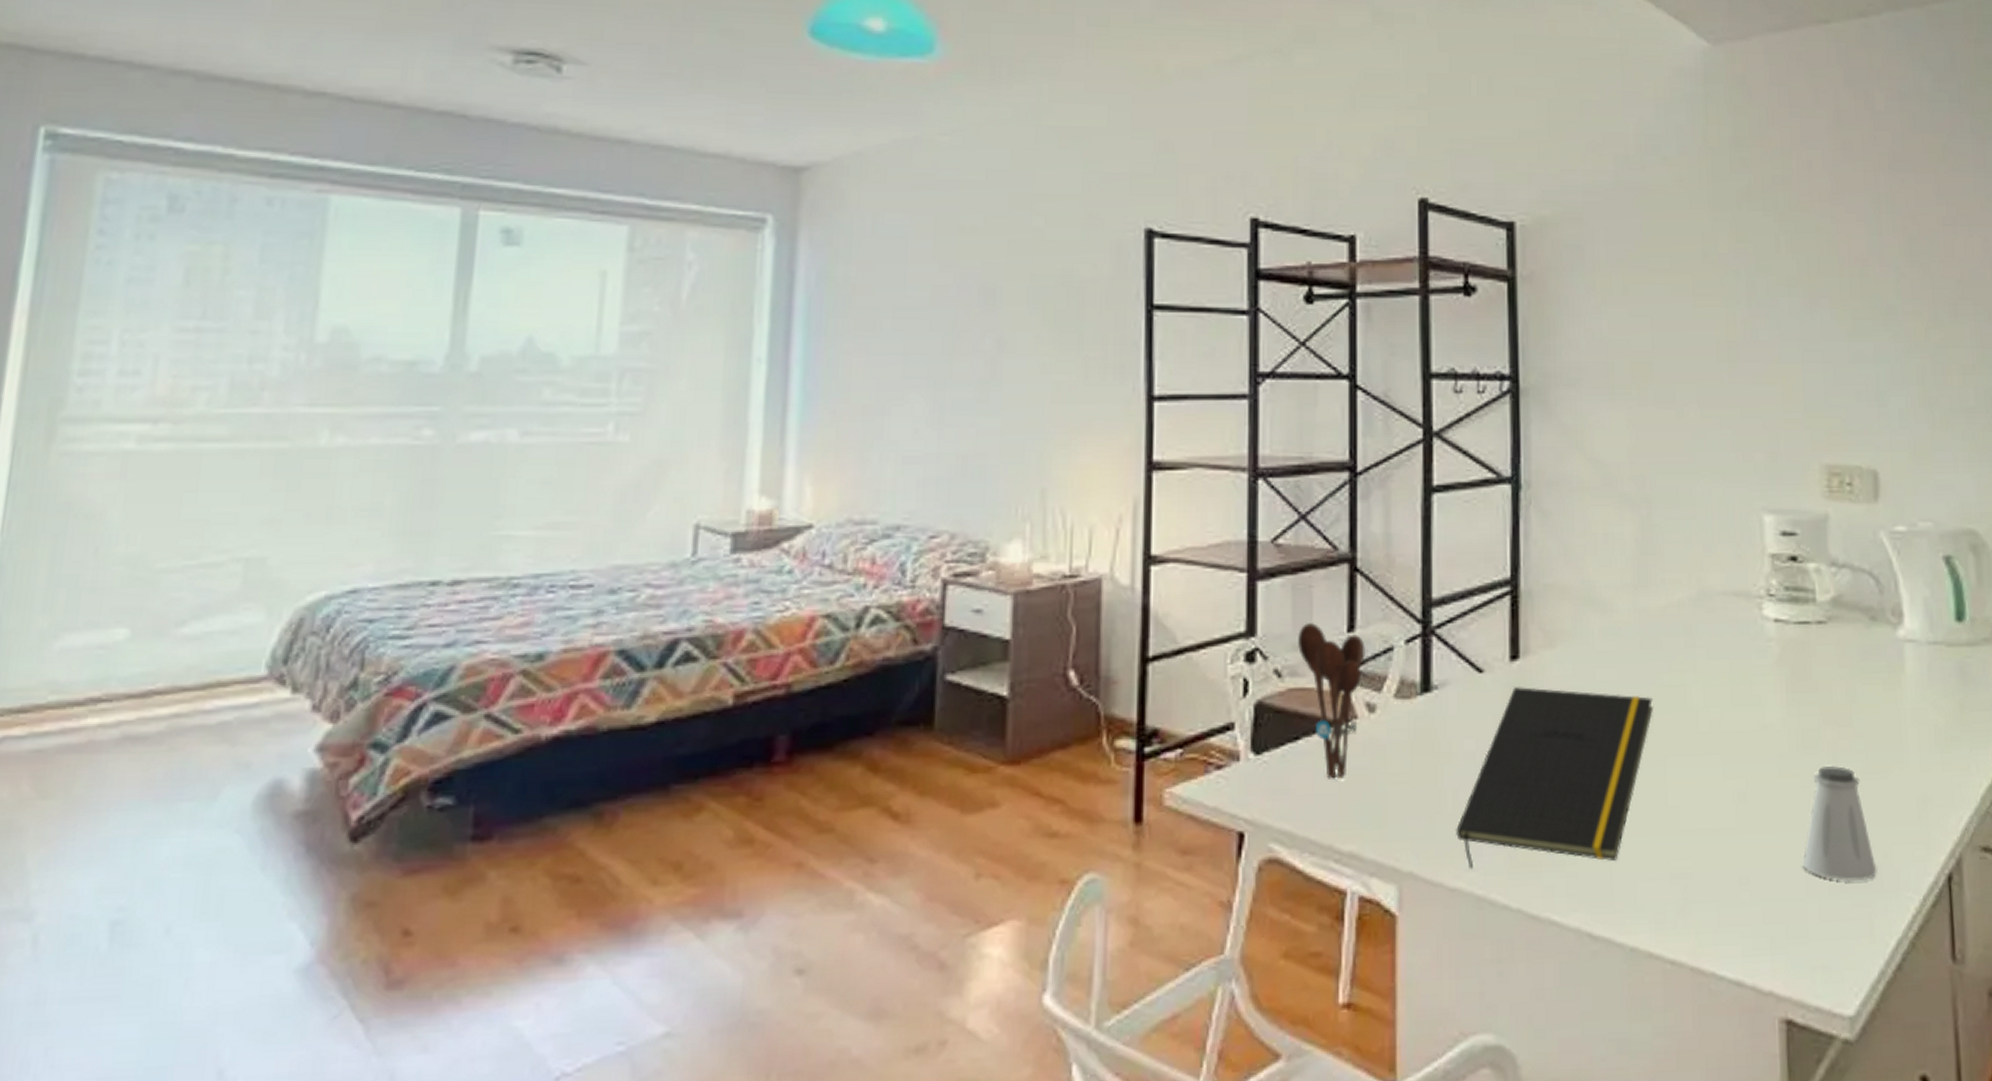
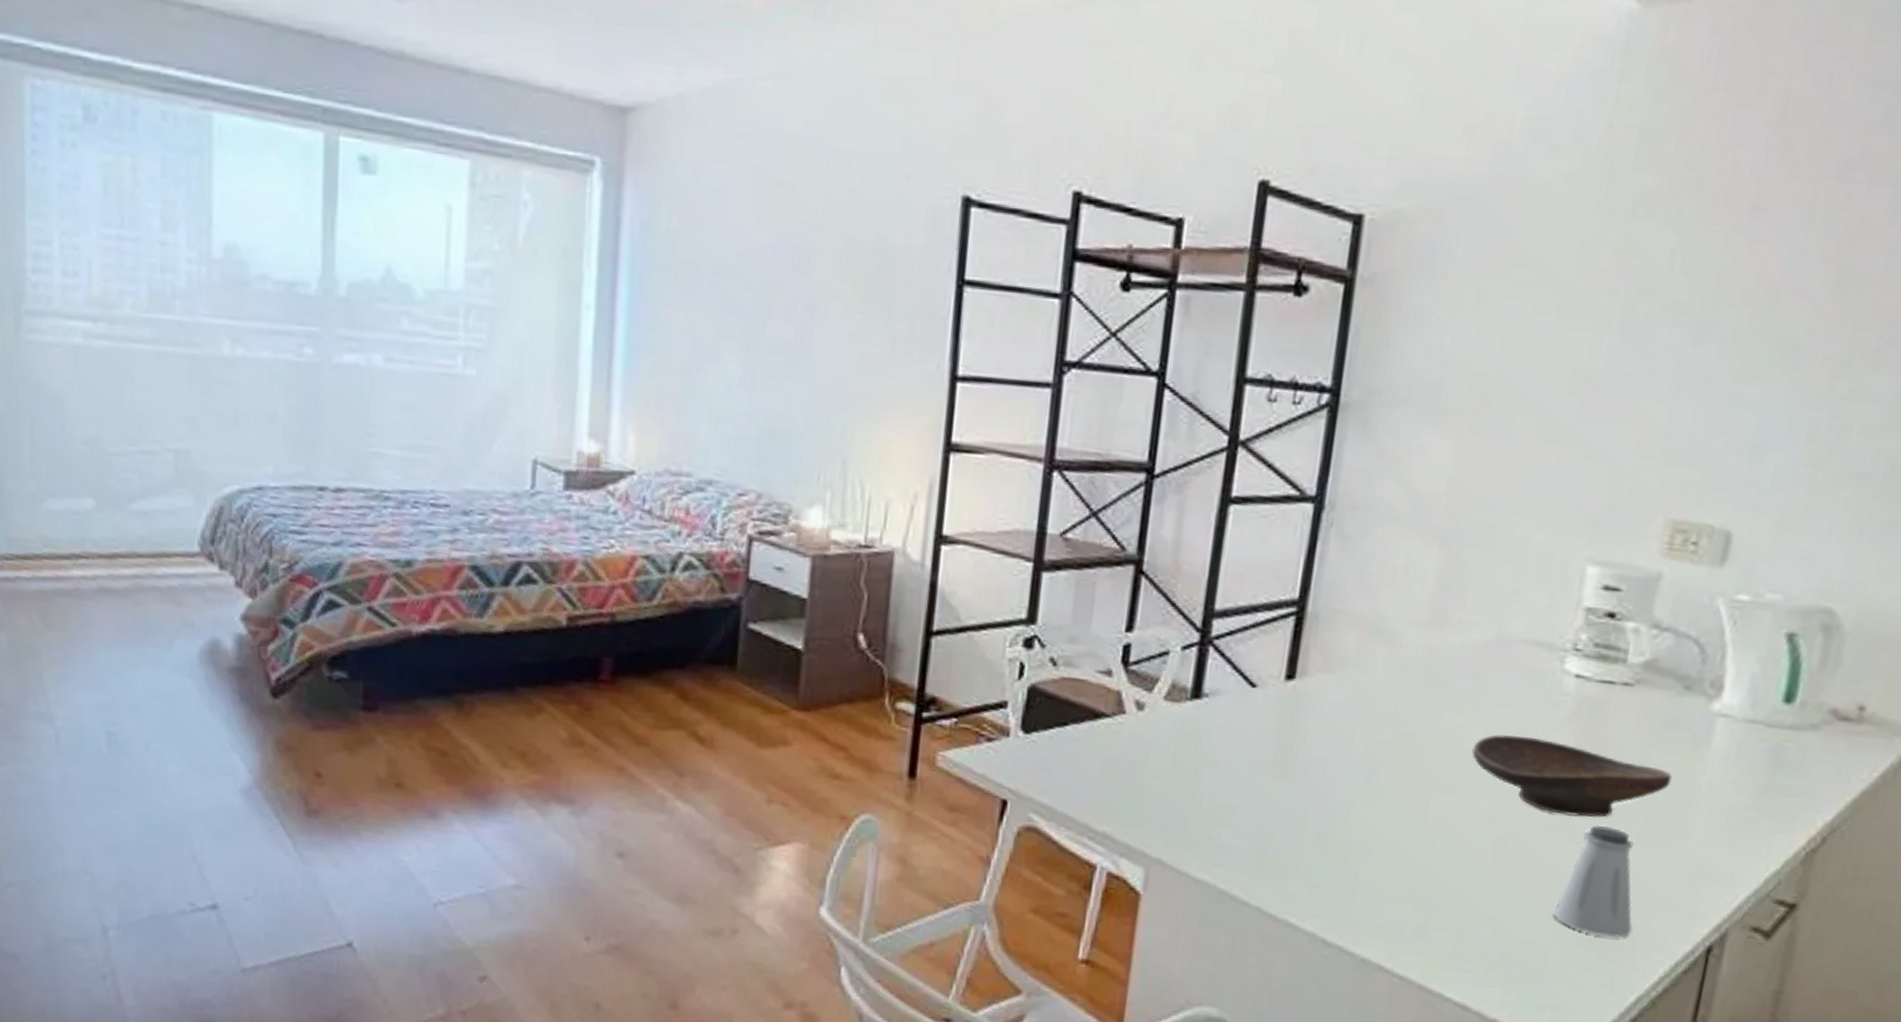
utensil holder: present [1298,623,1365,780] -> none [1075,618,1142,768]
notepad: present [1456,685,1653,870] -> none [1207,704,1427,881]
decorative bowl: none [1696,685,1879,761] -> present [1472,734,1672,818]

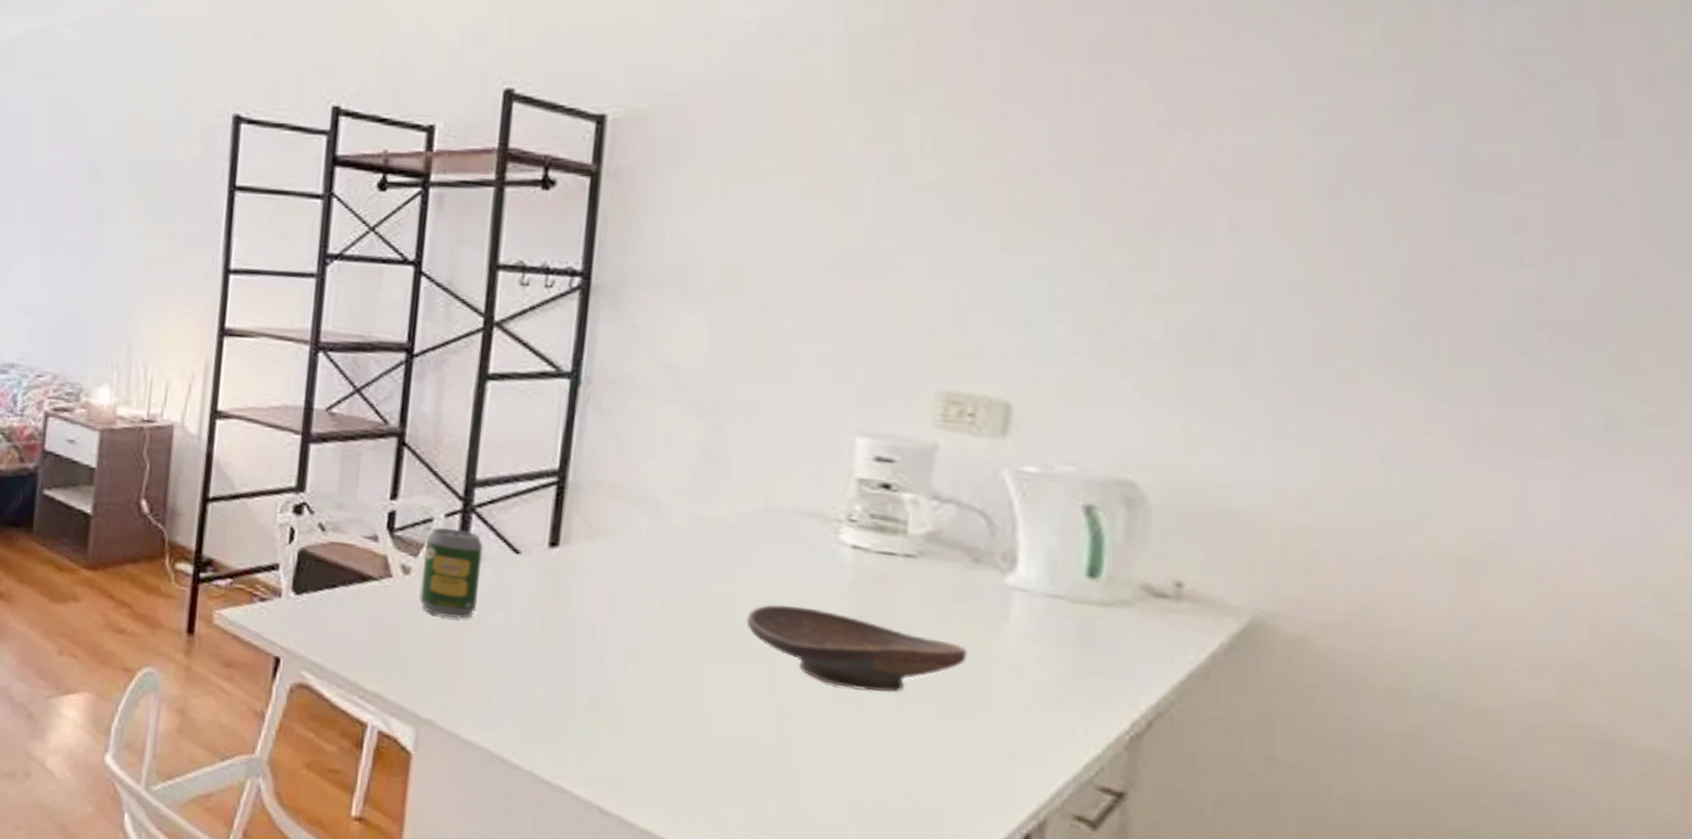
soda can: none [1153,661,1220,756] -> present [419,527,484,620]
saltshaker: present [1553,824,1634,938] -> none [846,699,937,821]

